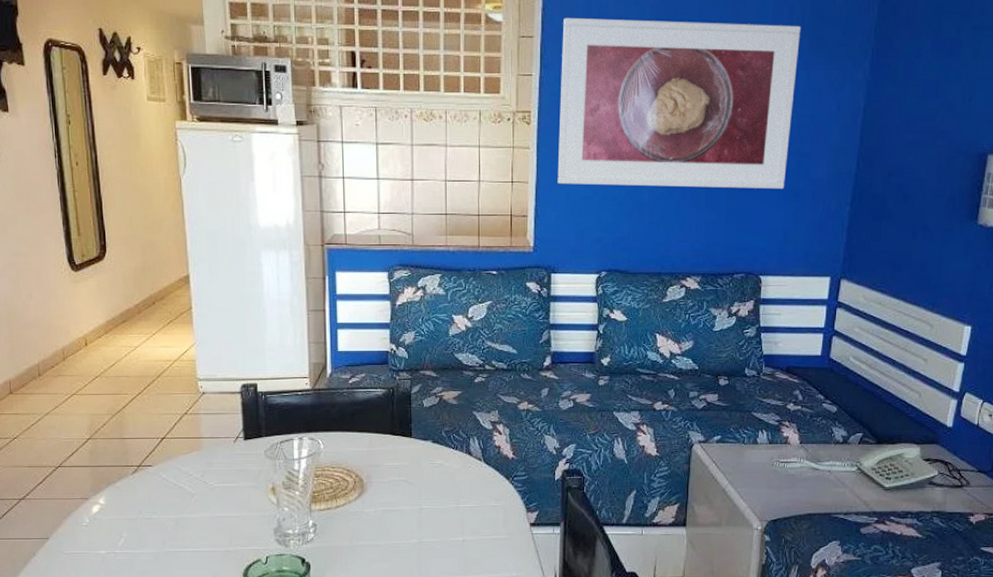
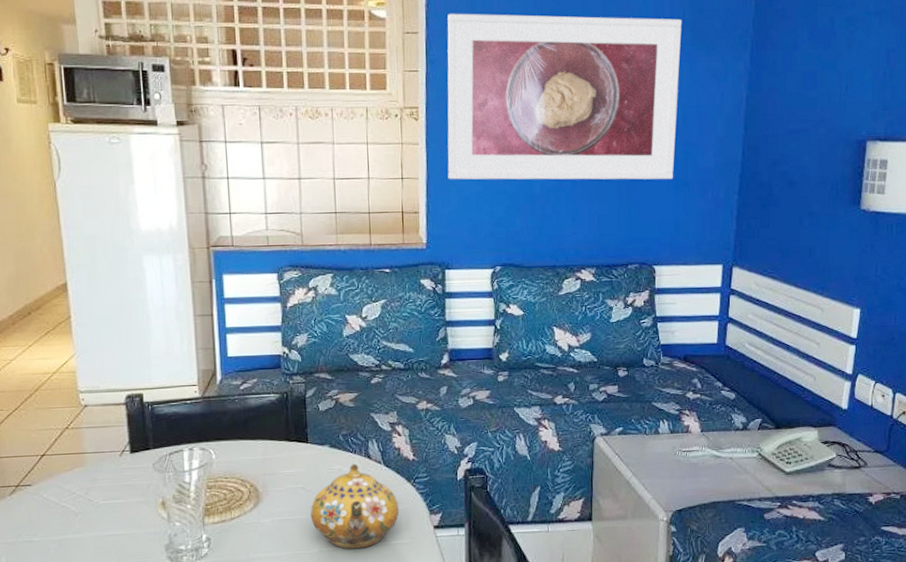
teapot: none [412,460,497,542] -> present [310,464,400,549]

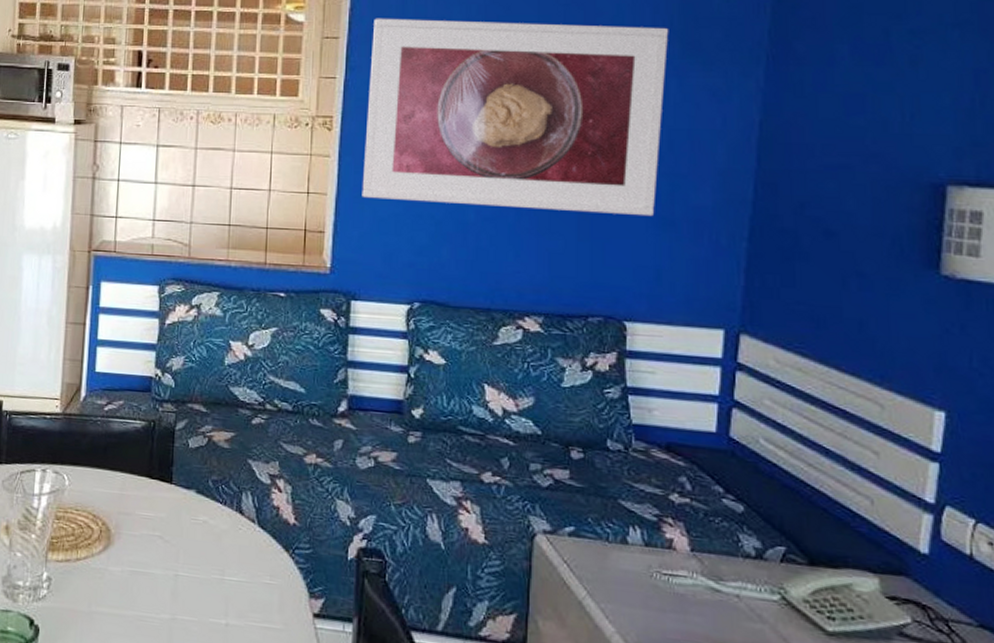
teapot: present [310,464,400,549] -> none [165,517,272,626]

